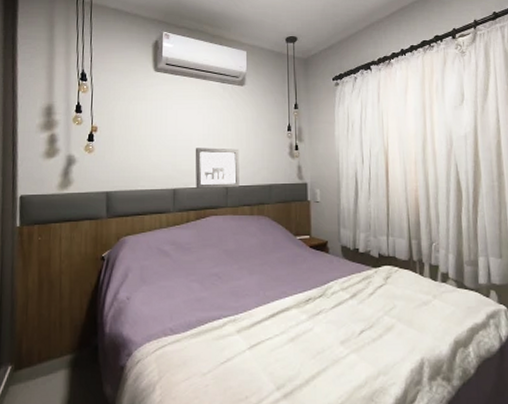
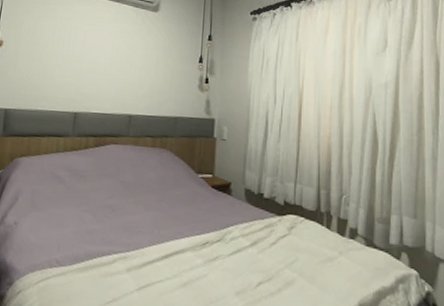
wall art: present [195,147,239,189] -> none [98,72,147,116]

